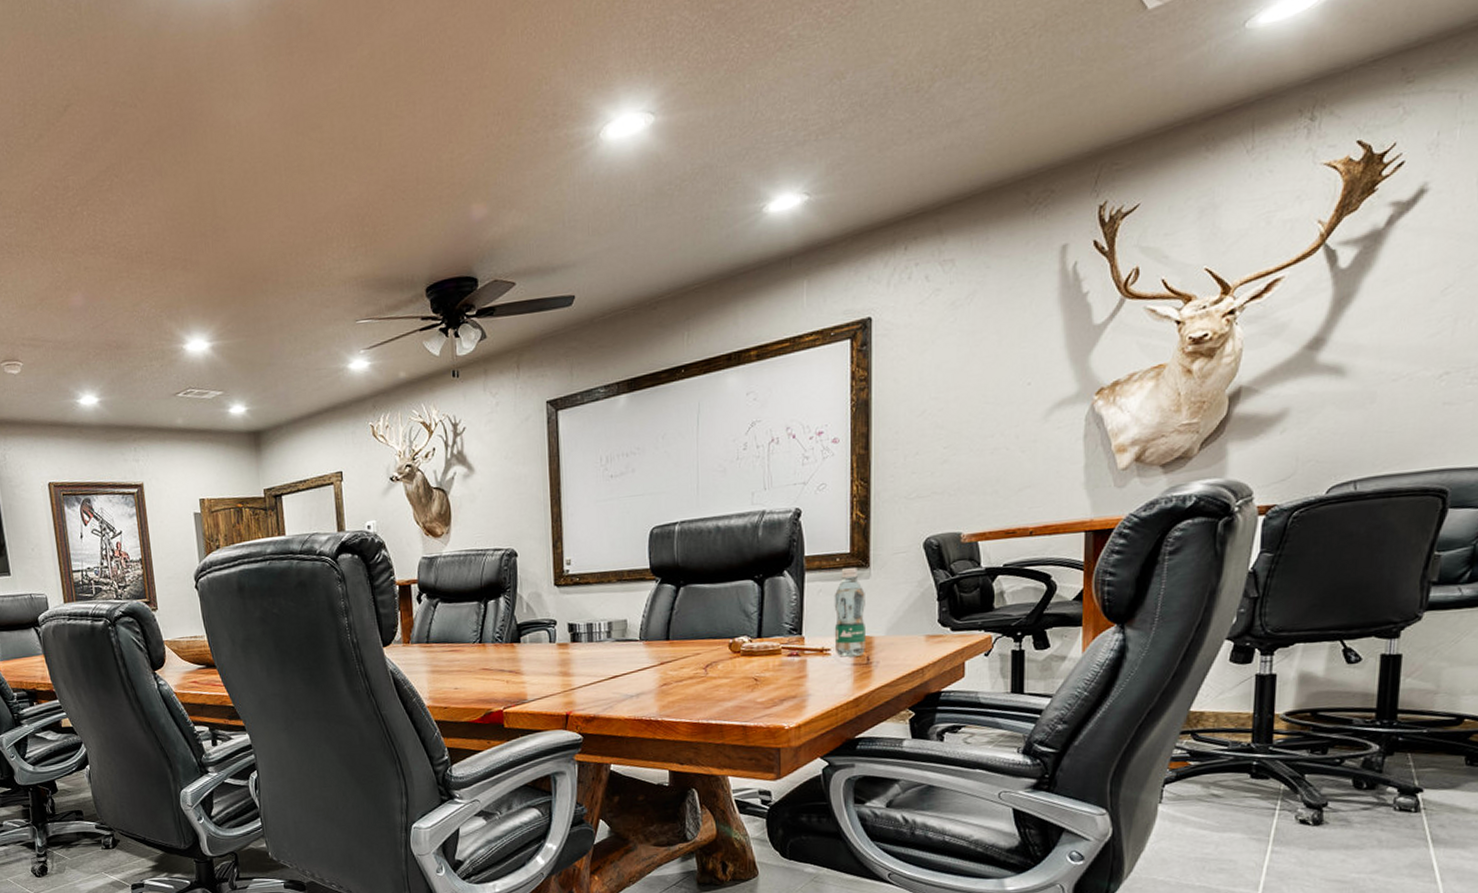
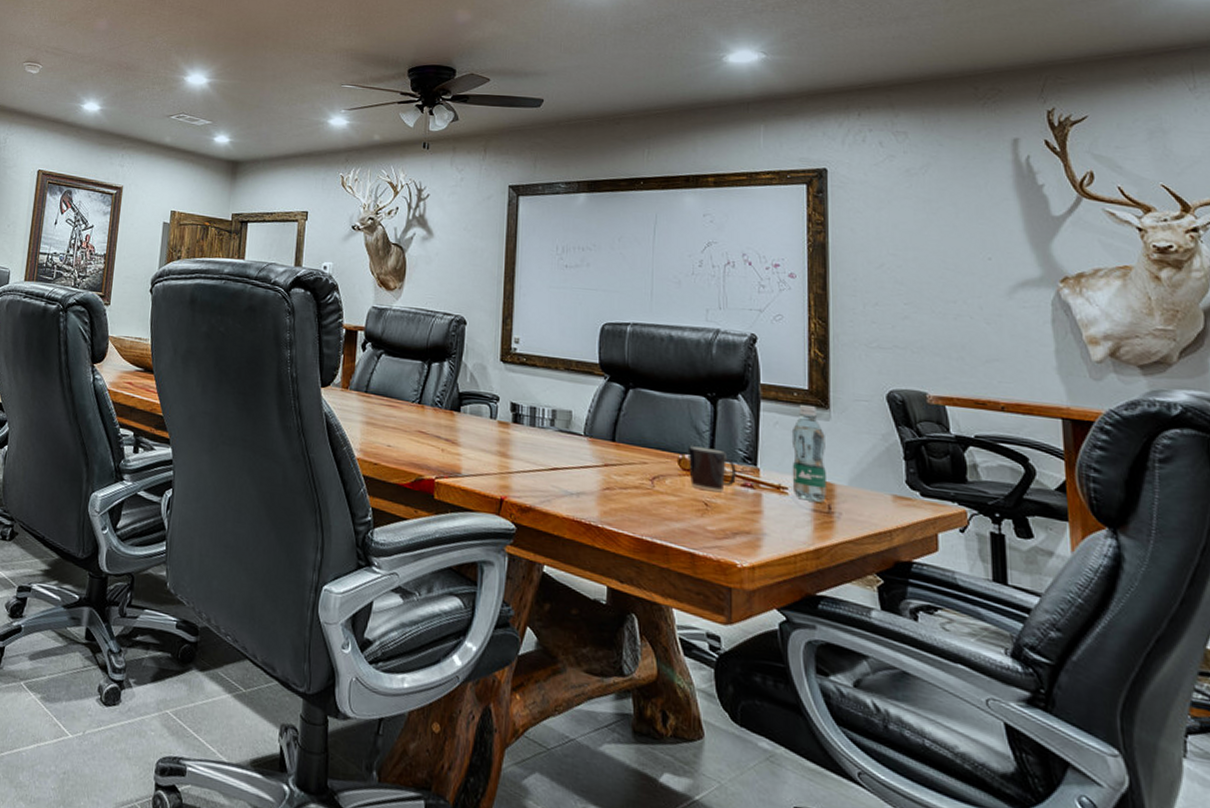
mug: none [737,627,783,668] -> present [687,446,736,493]

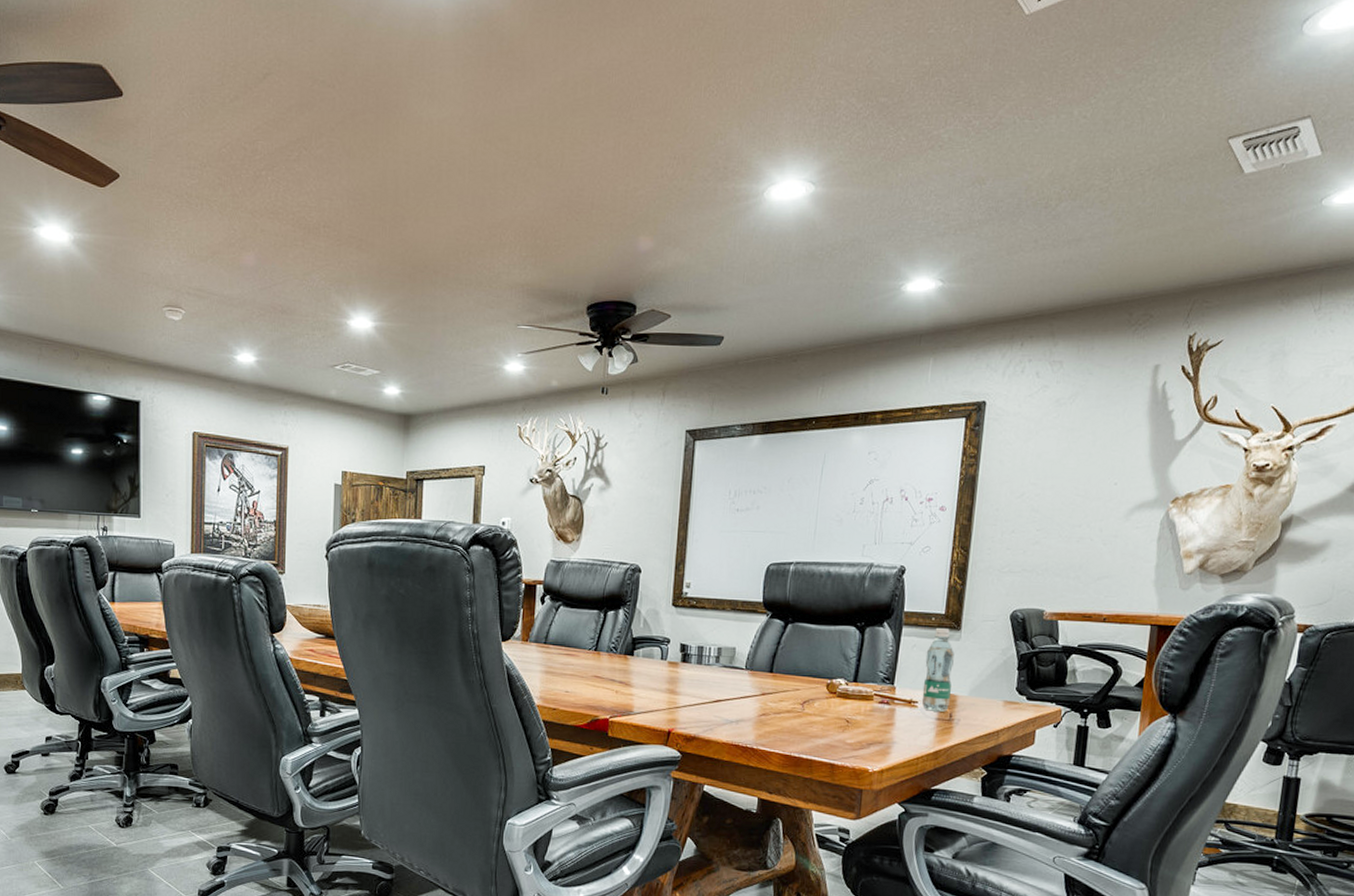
mug: present [687,446,736,493] -> none [835,671,876,710]

